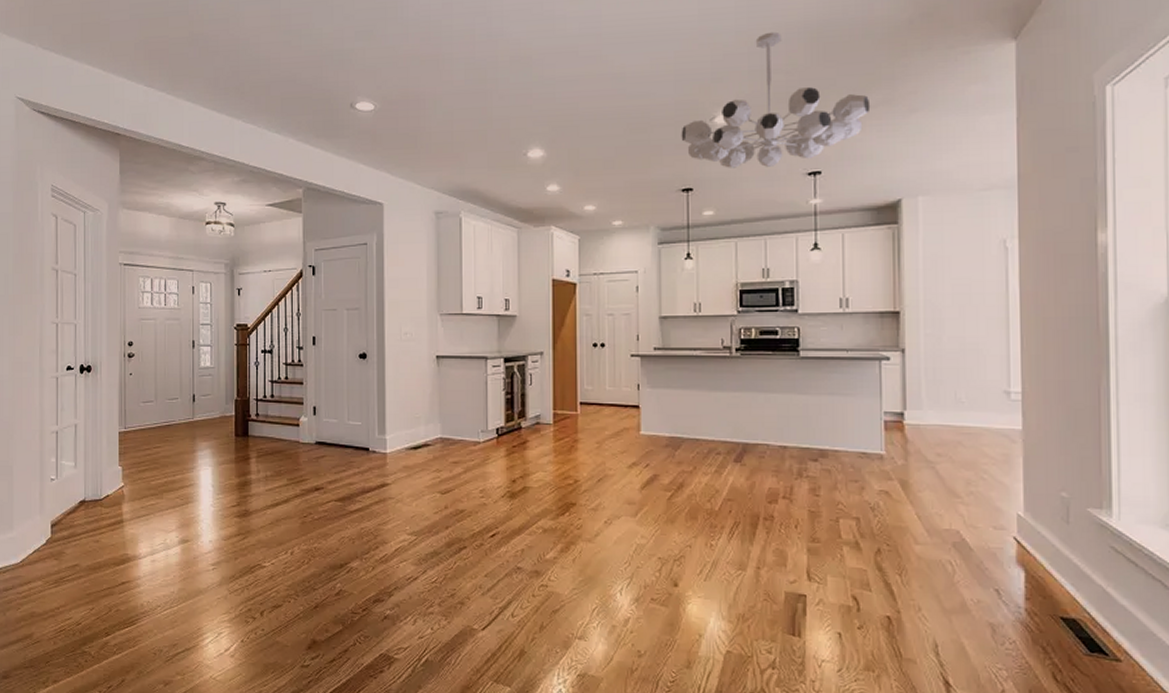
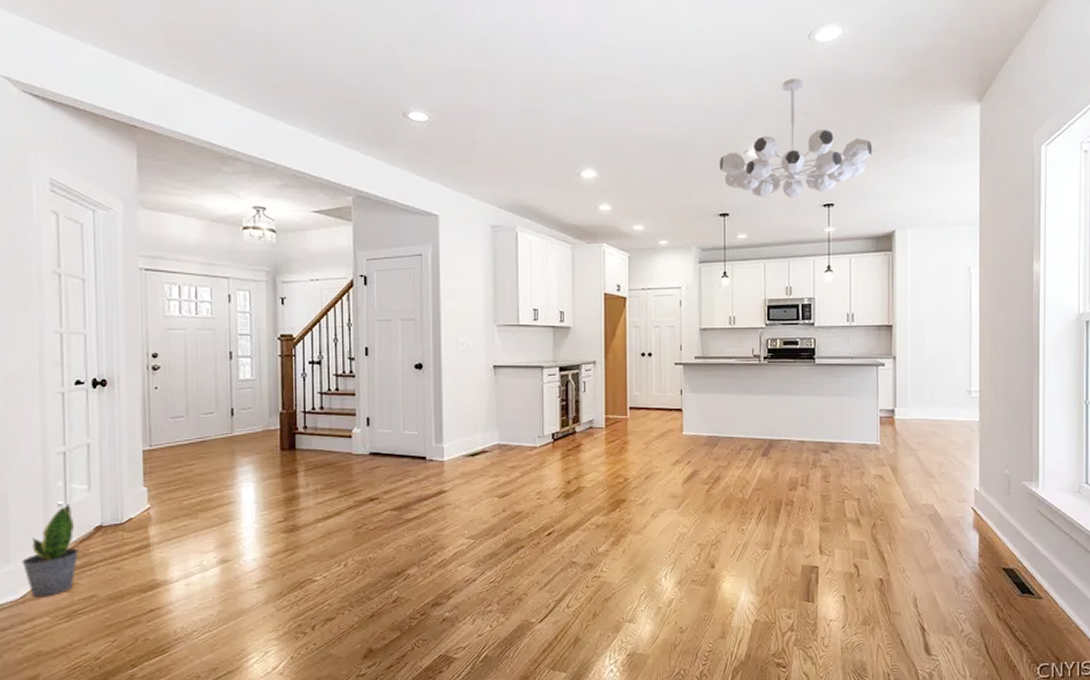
potted plant: none [22,478,66,563] -> present [21,503,79,598]

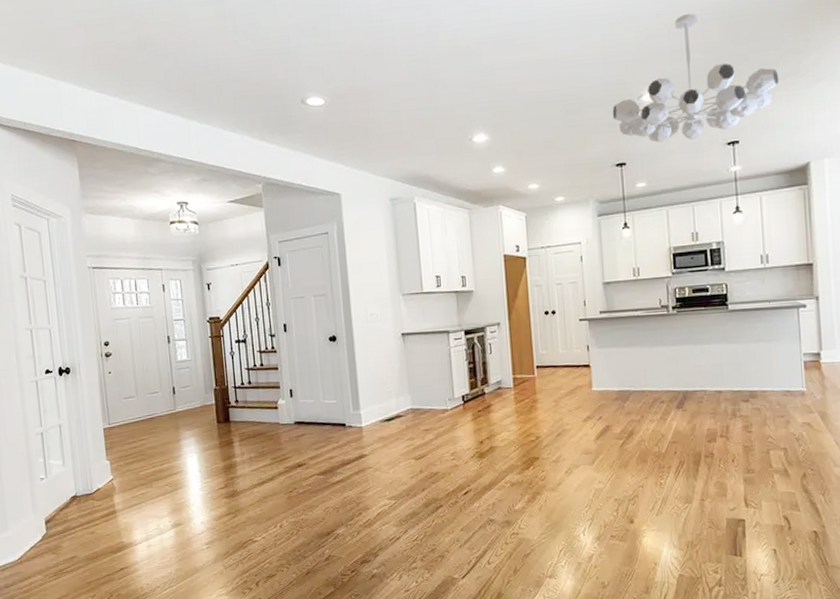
potted plant: present [21,503,79,598] -> none [16,477,60,559]

